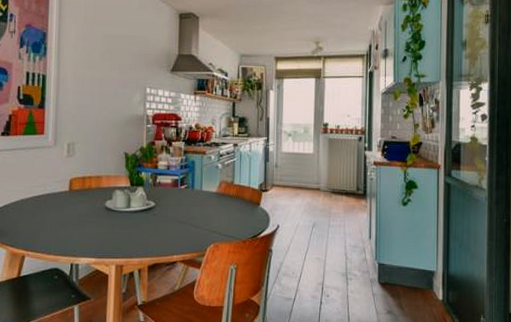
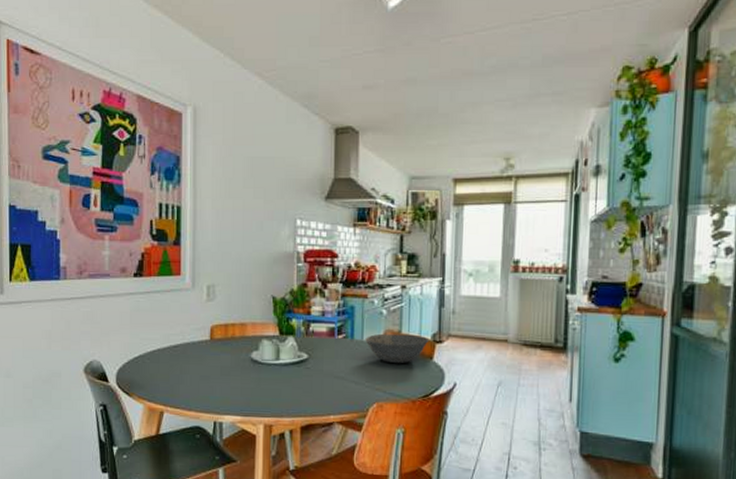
bowl: none [204,184,257,210] -> present [365,333,429,364]

